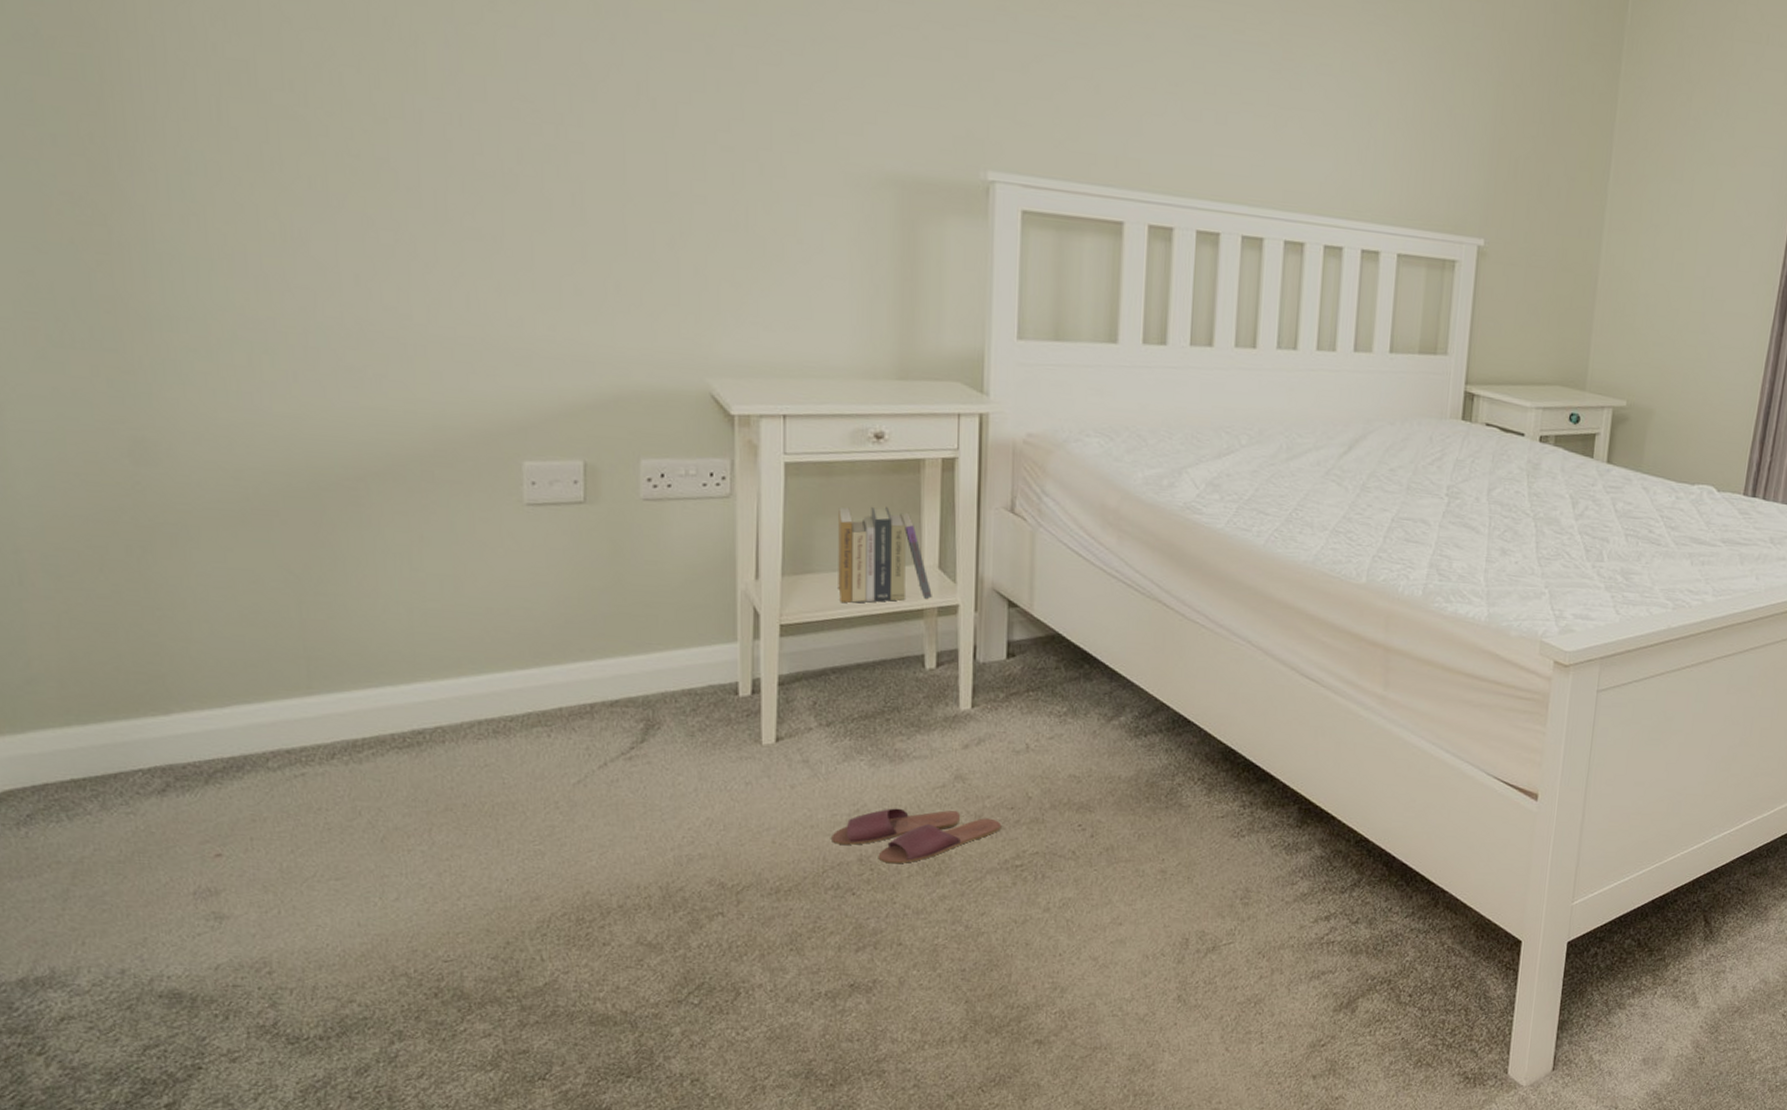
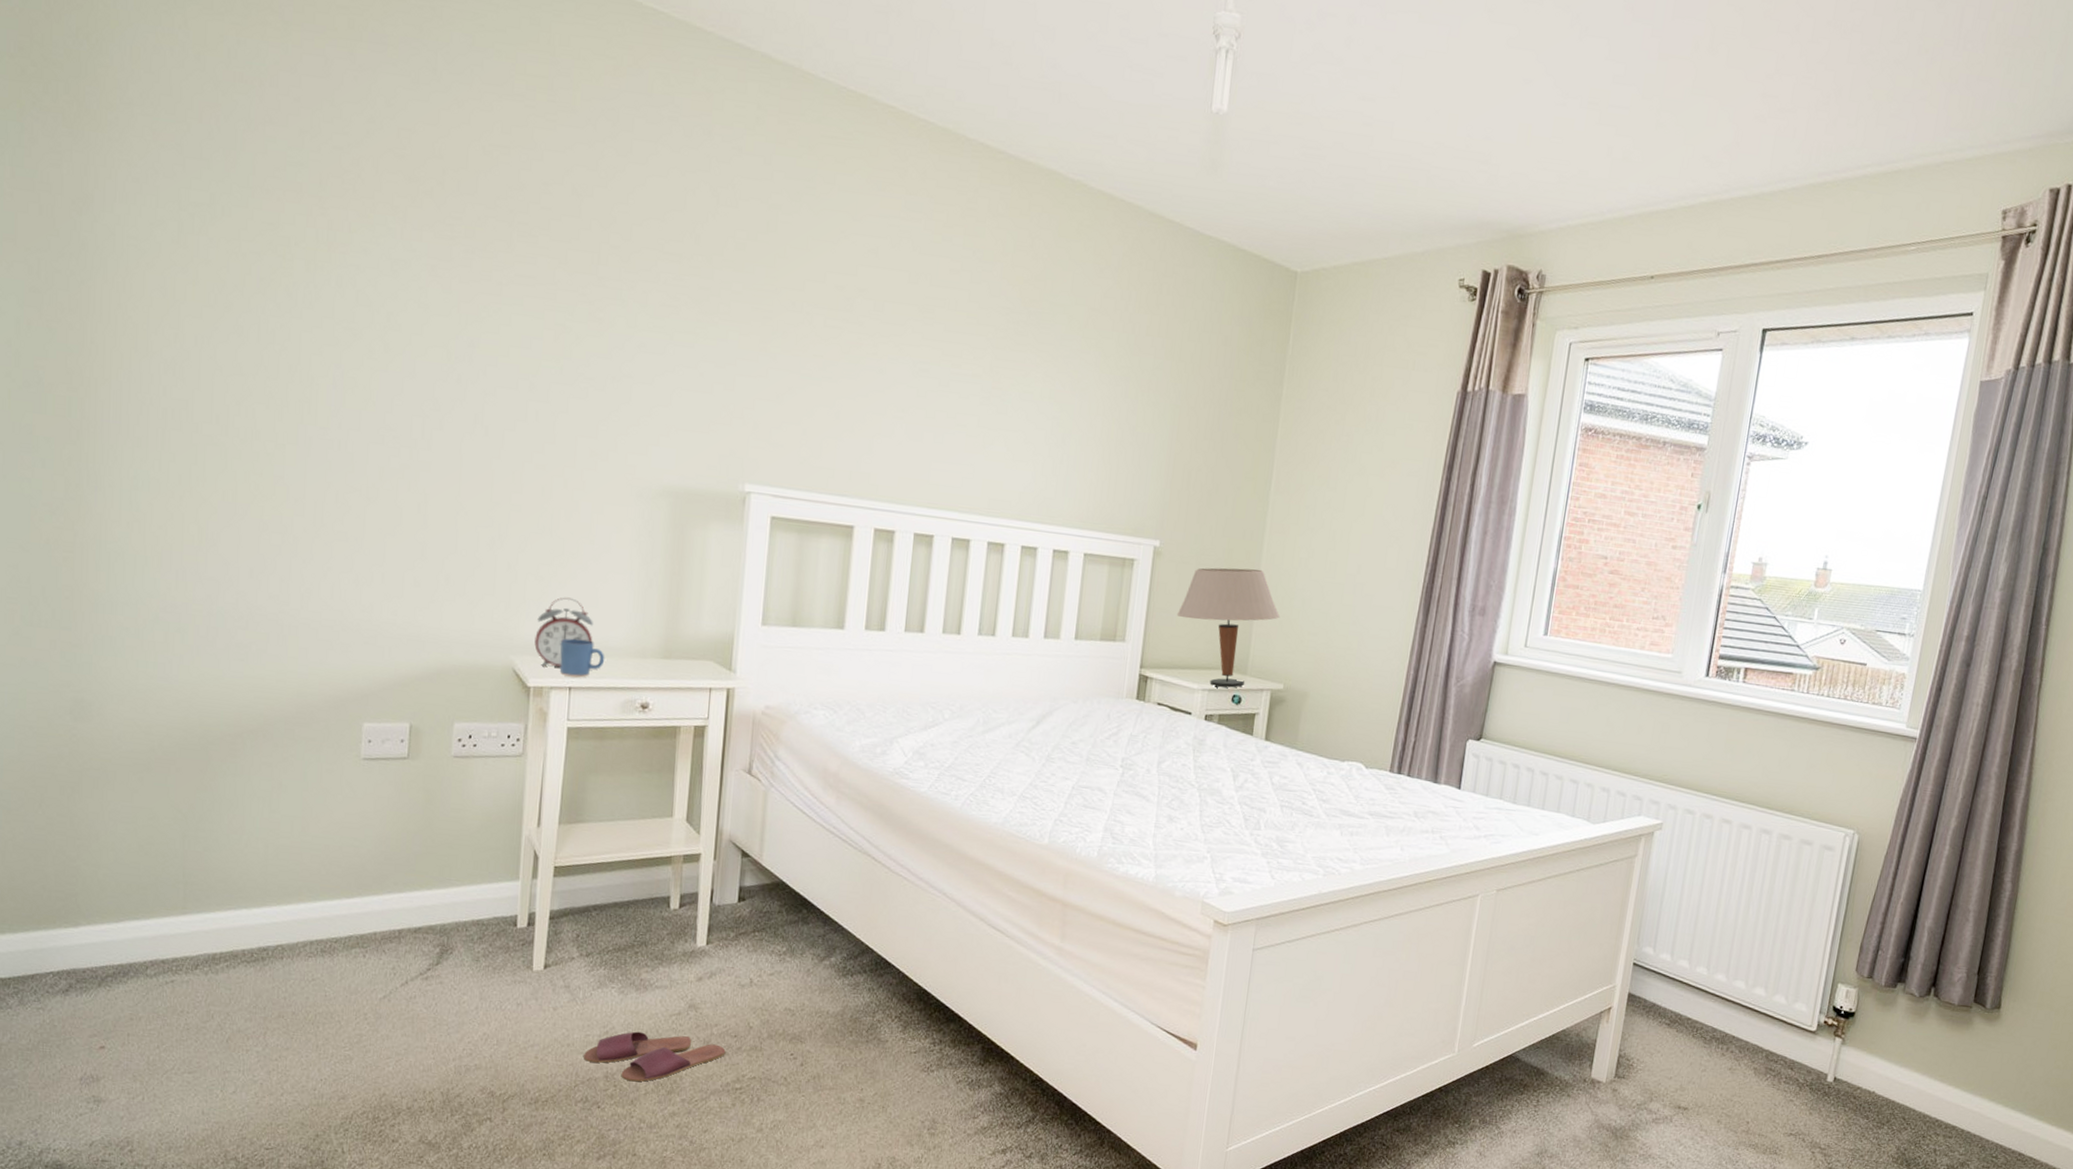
alarm clock: none [736,307,810,392] -> present [534,597,593,668]
mug: none [768,356,826,404] -> present [559,638,605,678]
books: present [838,507,932,603] -> none [603,766,680,850]
table lamp: none [1505,270,1622,406] -> present [1176,567,1280,688]

